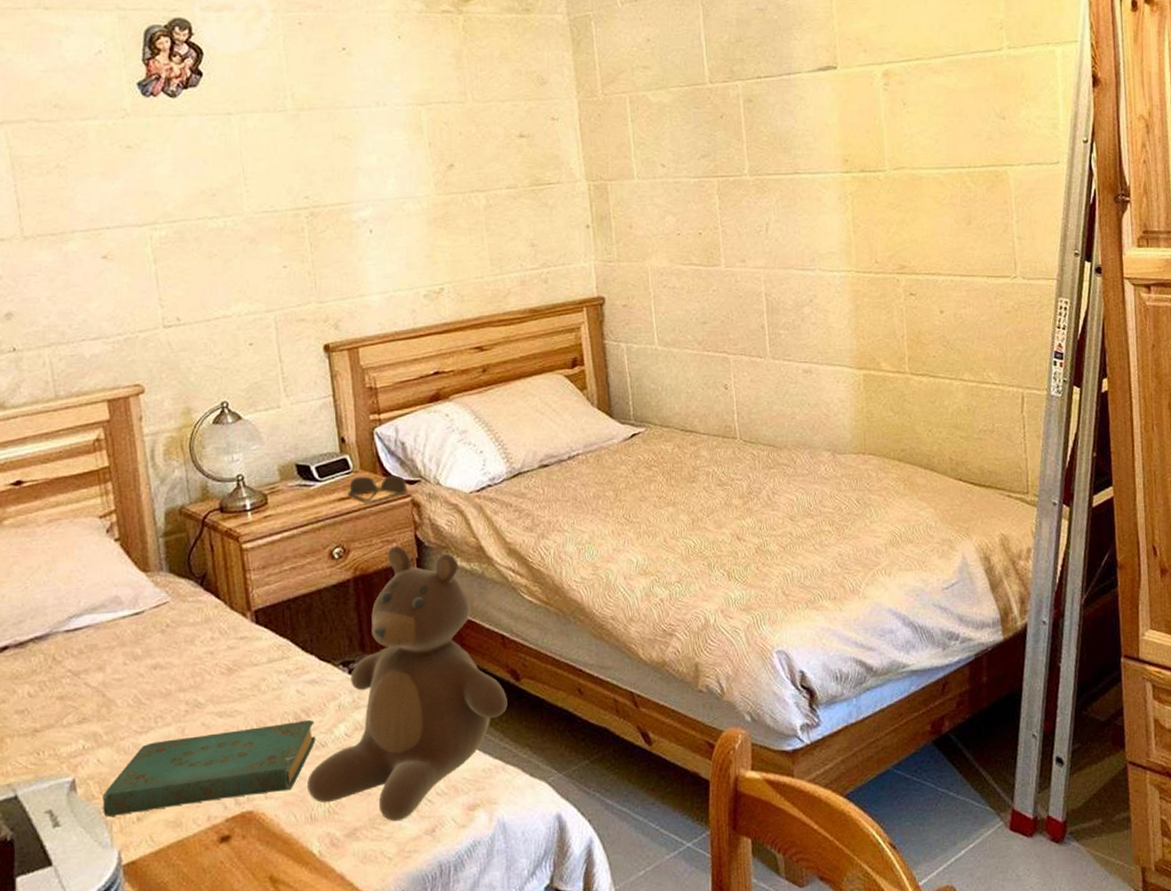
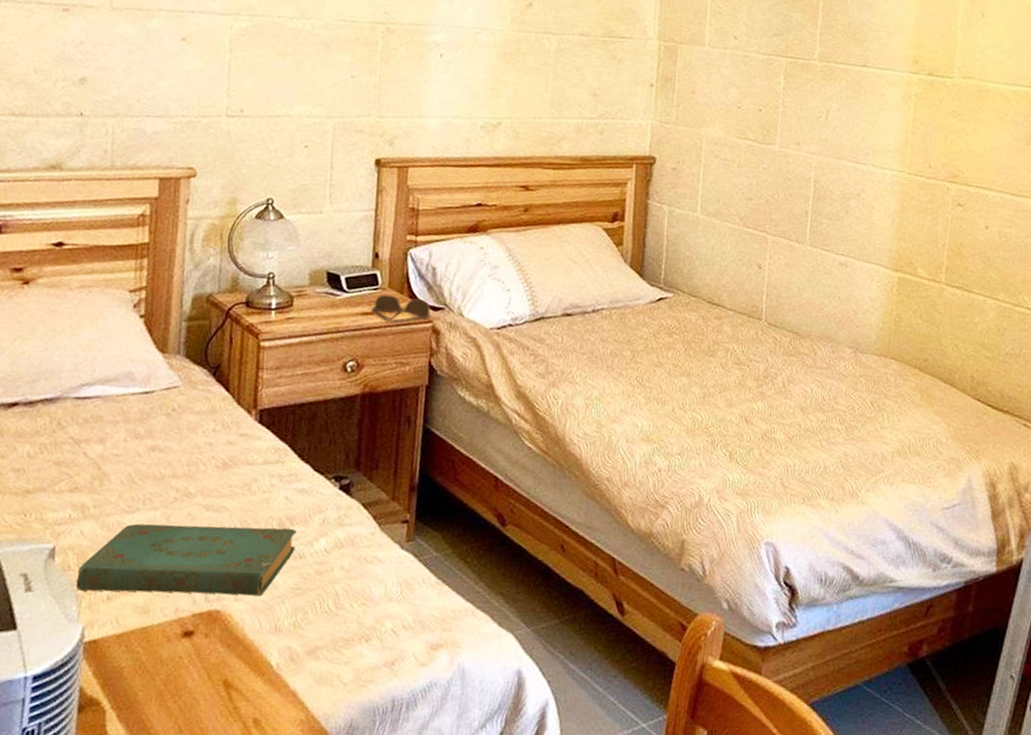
teddy bear: present [306,546,508,822] -> none [277,369,490,648]

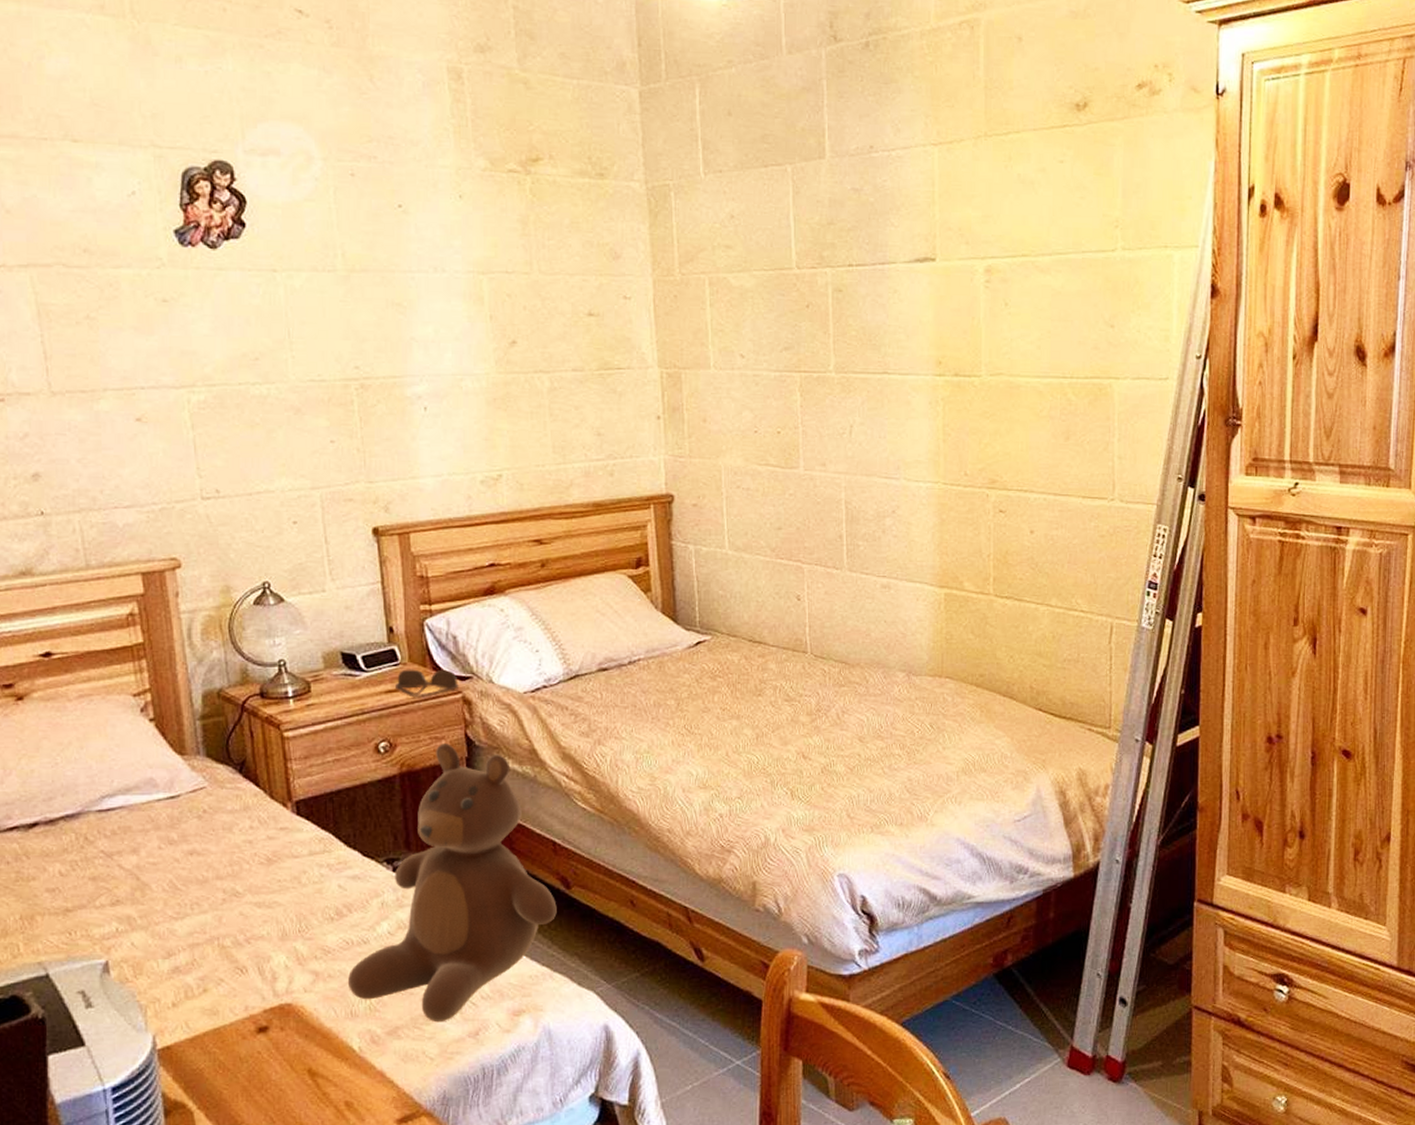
book: present [75,523,297,596] -> none [136,915,357,1000]
teddy bear: none [277,369,490,648] -> present [347,744,557,1023]

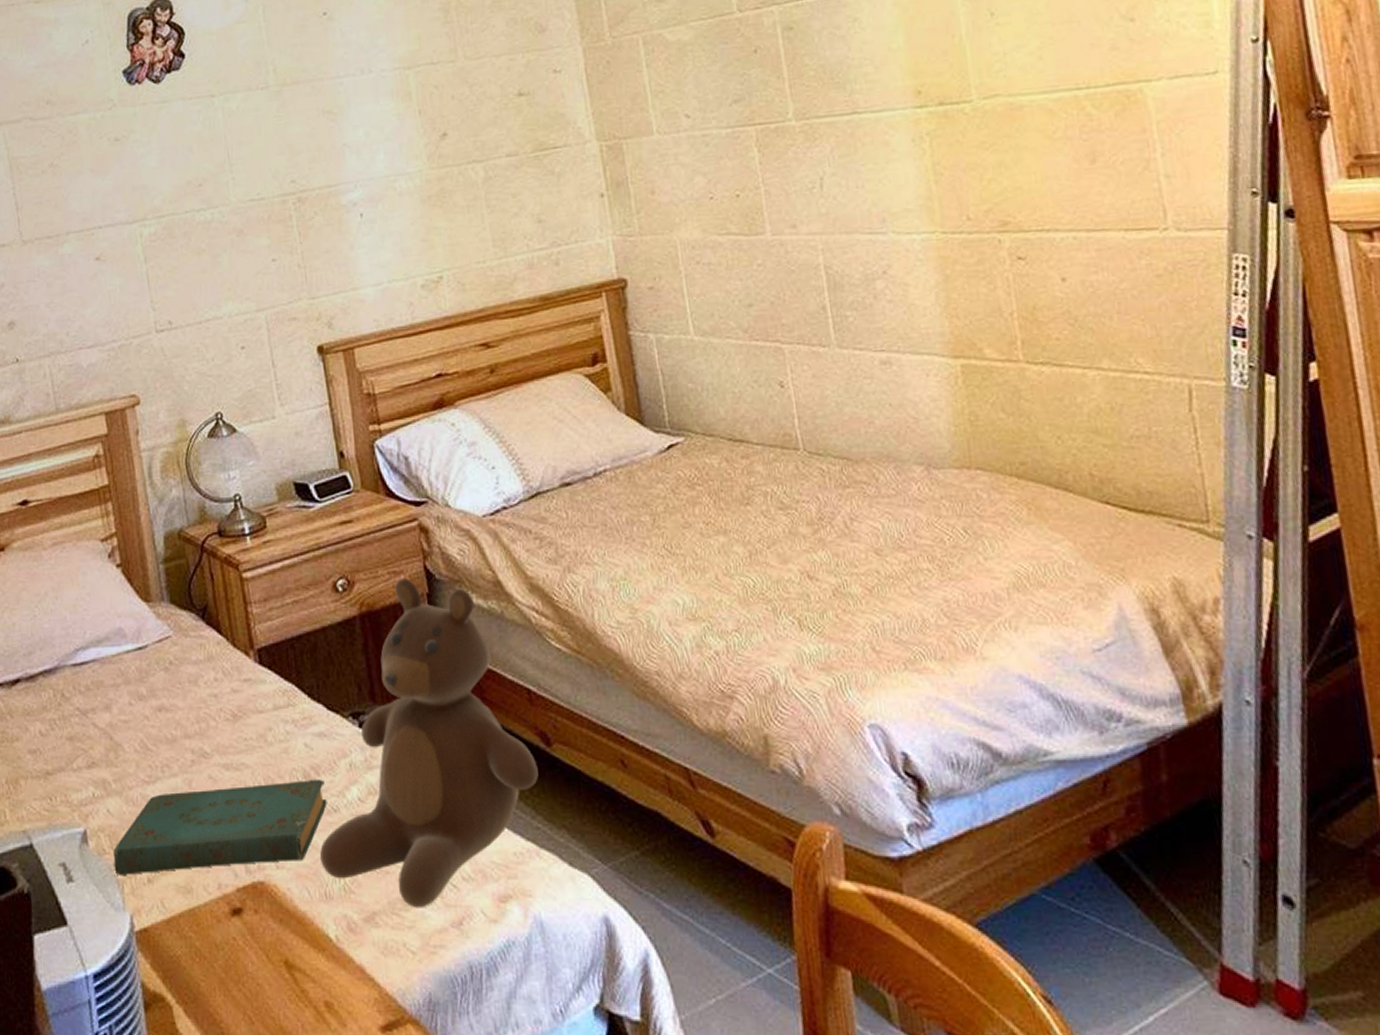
book: none [136,915,357,1000] -> present [113,778,327,875]
eyeglasses: present [396,669,460,698] -> none [350,495,415,528]

